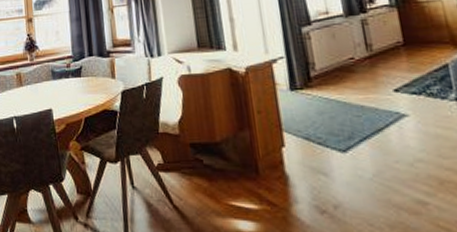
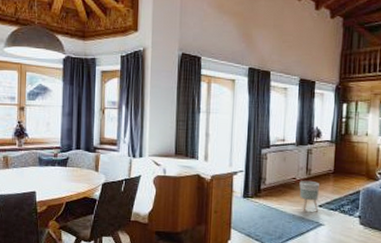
planter: none [360,59,396,100] -> present [299,181,320,212]

